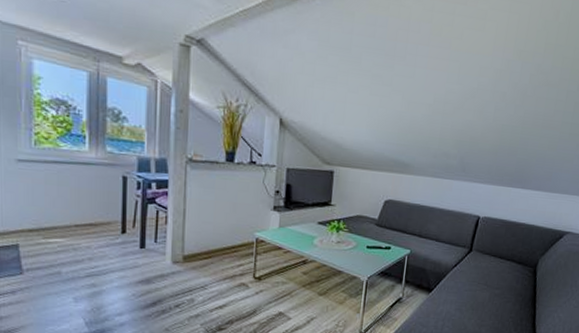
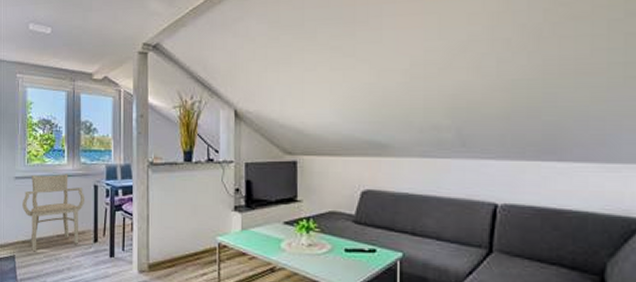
armchair: none [28,160,112,241] -> present [22,174,86,252]

